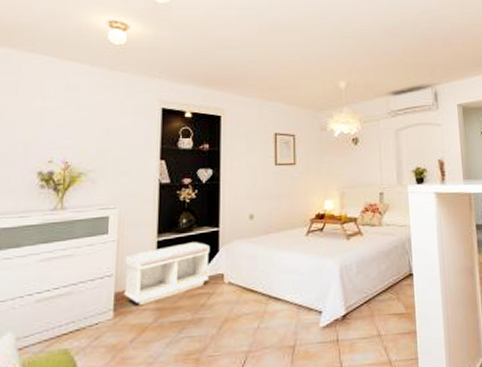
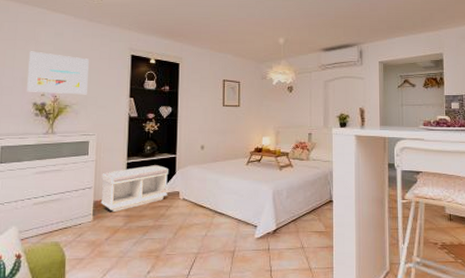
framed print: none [30,108,109,159] -> present [27,51,89,95]

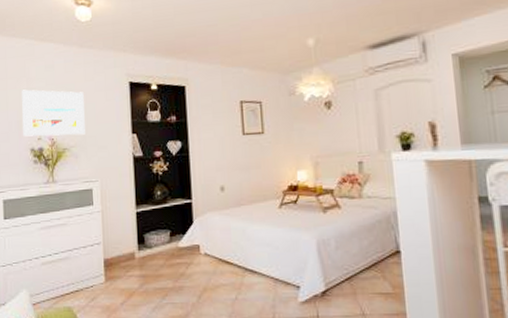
bench: present [100,165,168,212] -> none [110,213,186,271]

